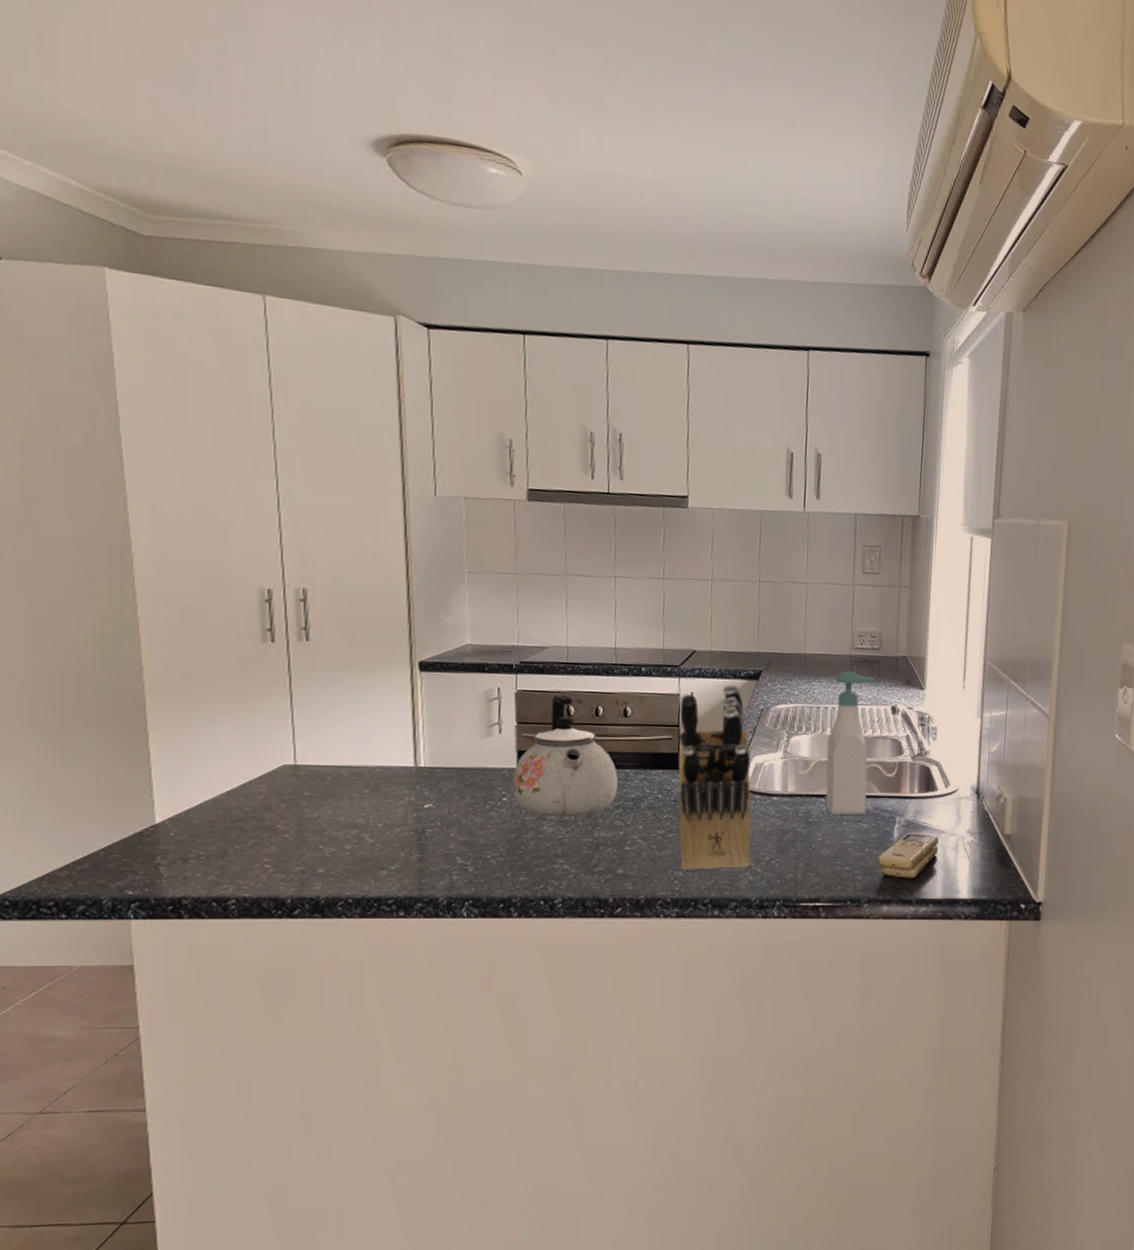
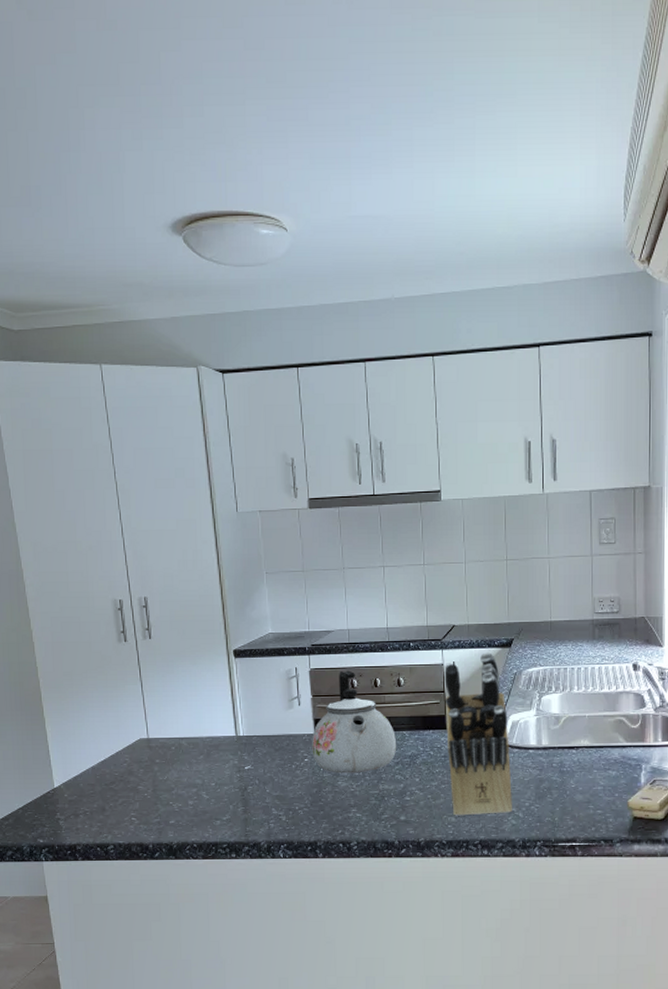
soap bottle: present [825,670,875,815] -> none [575,634,616,765]

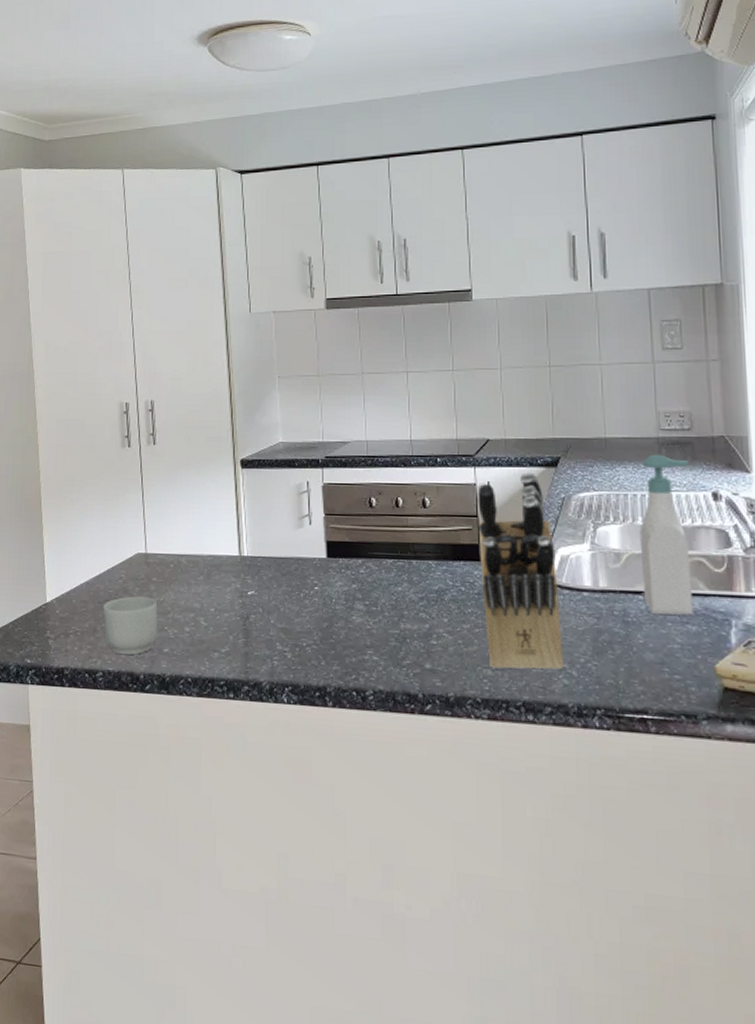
mug: none [110,777,163,829] -> present [103,596,158,655]
kettle: present [312,670,397,774] -> none [323,487,422,608]
soap bottle: none [575,634,616,765] -> present [639,454,694,615]

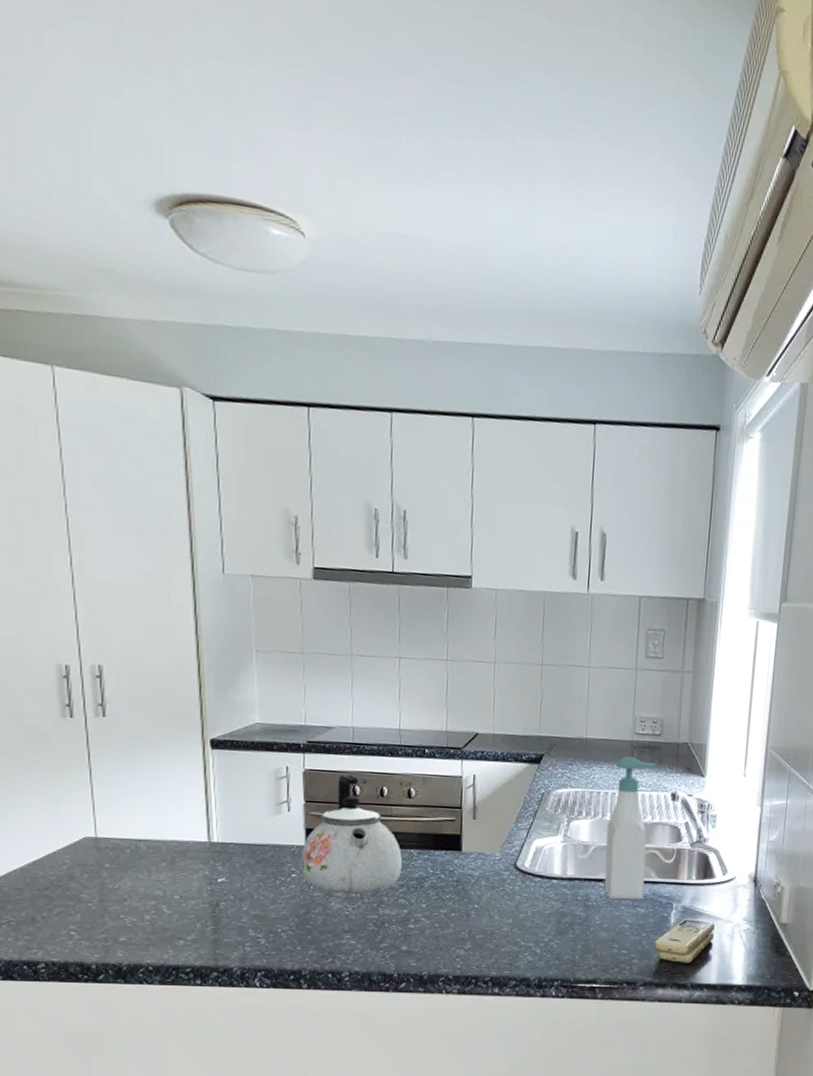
mug: present [103,596,158,655] -> none [43,883,112,945]
kettle: none [323,487,422,608] -> present [301,775,403,895]
knife block: present [477,472,563,671] -> none [460,767,532,949]

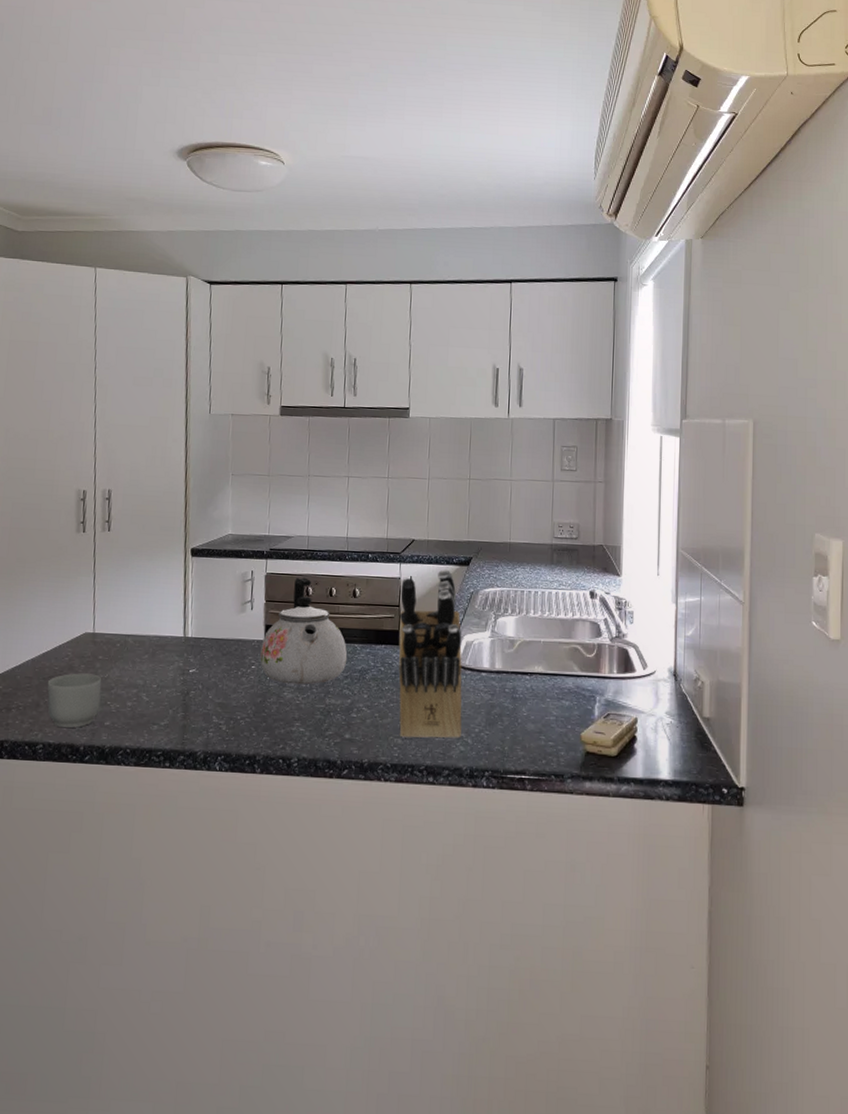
mug: none [43,883,112,945] -> present [47,673,102,729]
knife block: none [460,767,532,949] -> present [398,569,462,739]
soap bottle: present [604,756,656,900] -> none [530,558,574,693]

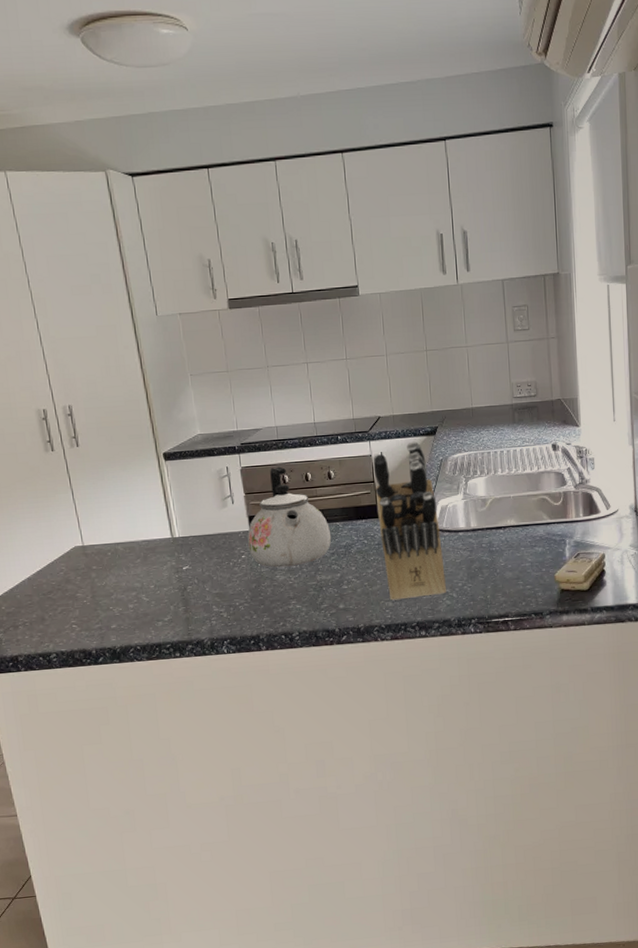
mug: present [47,673,102,729] -> none [47,583,104,637]

